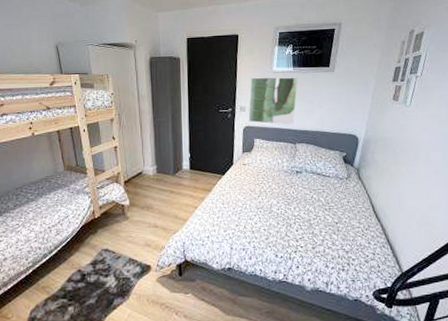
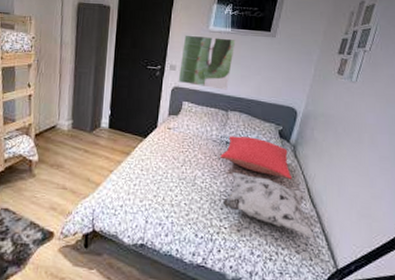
pillow: none [292,165,358,199] -> present [220,136,293,179]
decorative pillow: none [297,197,381,249] -> present [222,171,315,239]

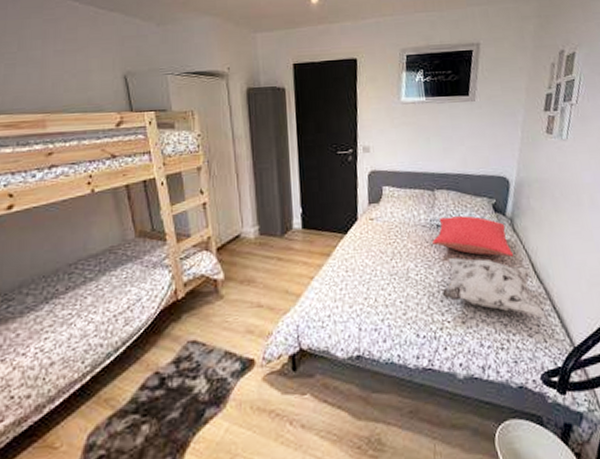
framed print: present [178,35,236,90] -> none [373,108,433,168]

